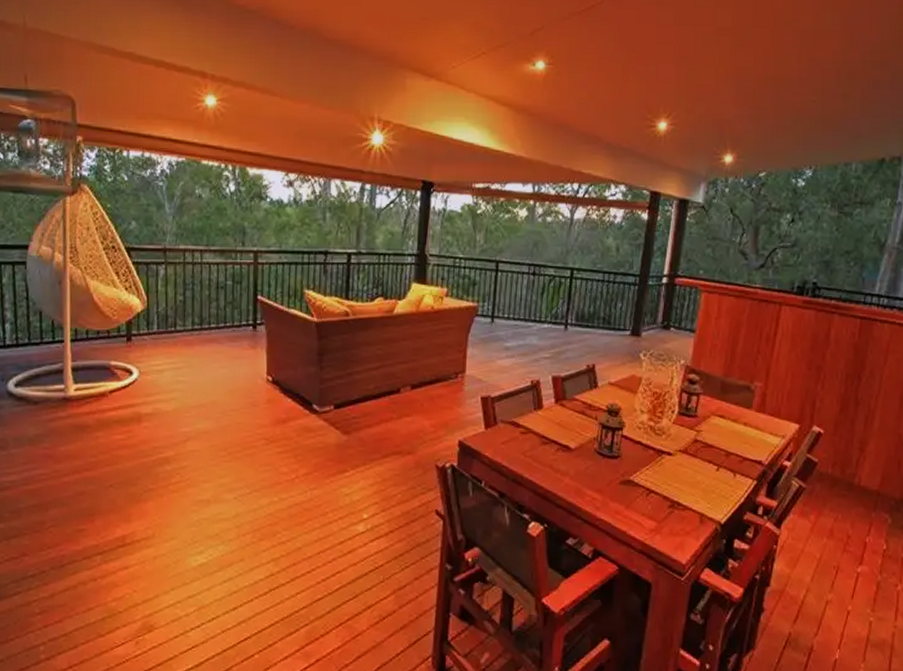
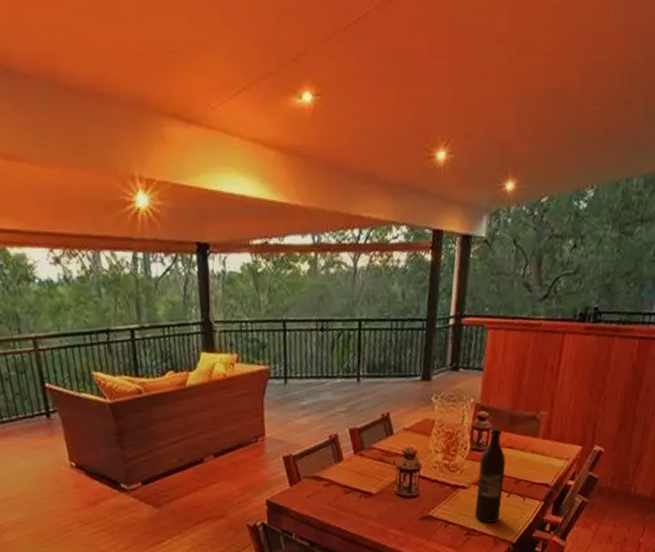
wine bottle: none [680,394,715,497] -> present [475,428,505,523]

